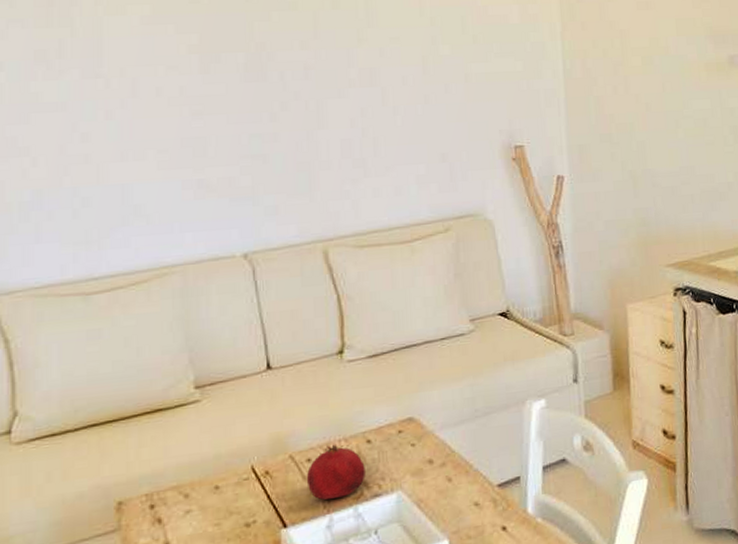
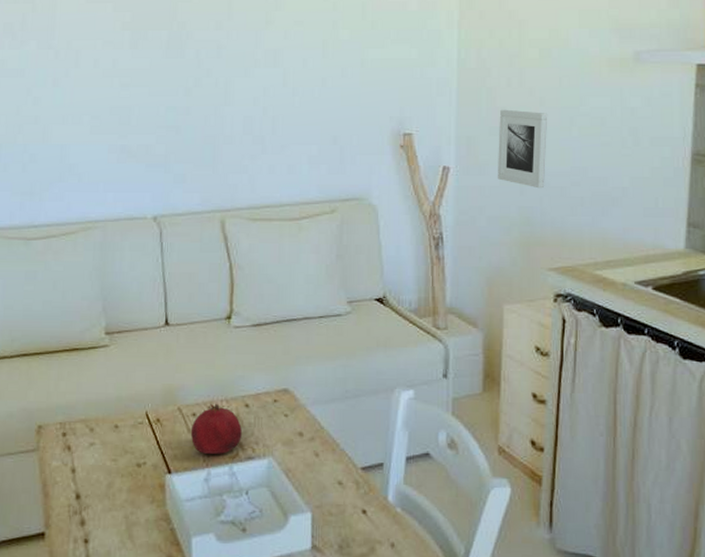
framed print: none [608,116,657,190] -> present [497,109,547,189]

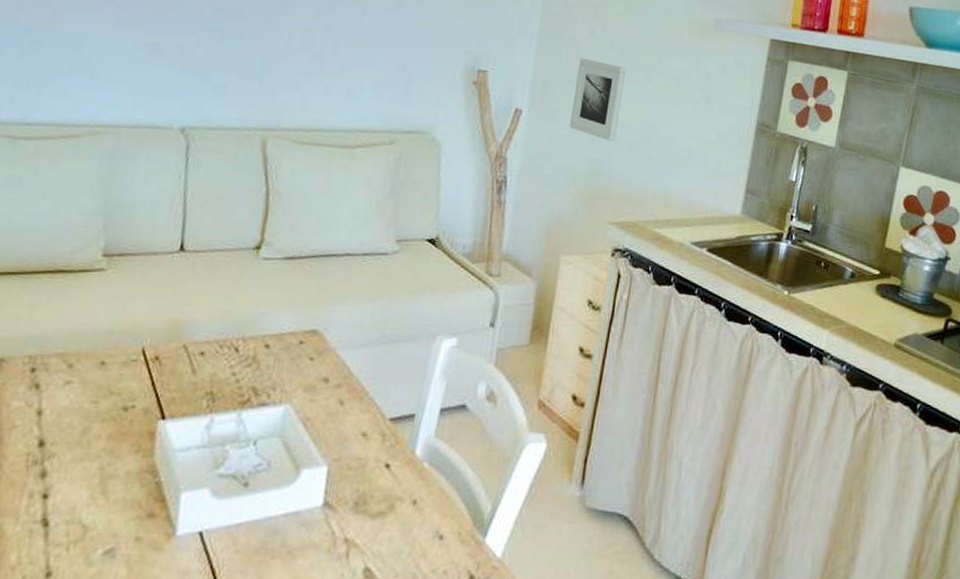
fruit: present [190,403,242,454] -> none [195,341,258,399]

